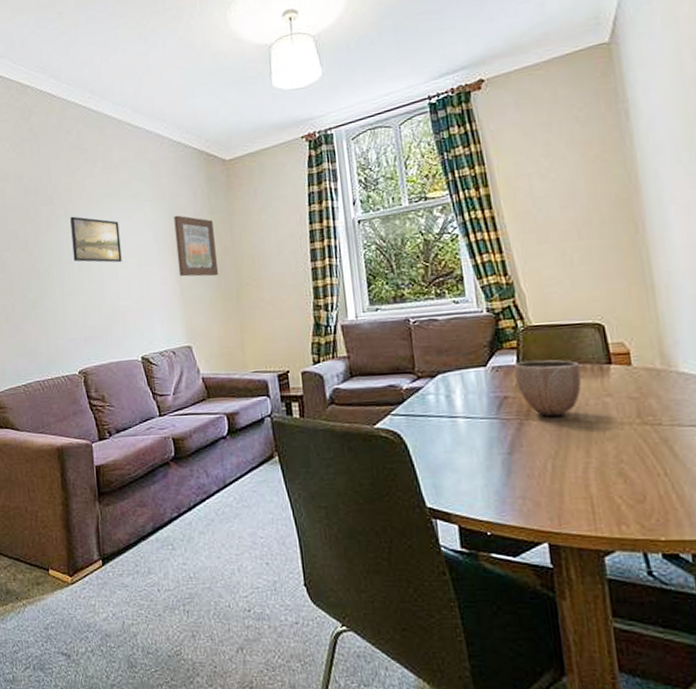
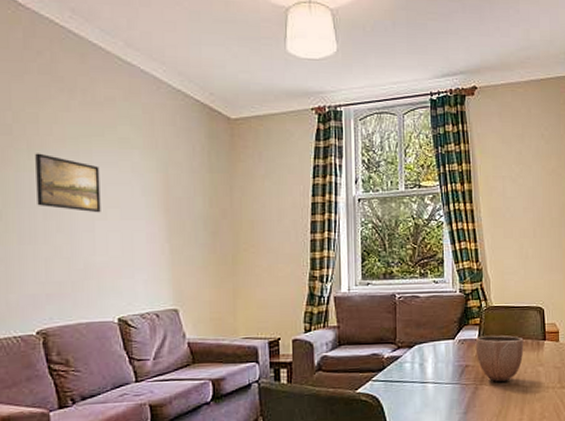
wall art: present [173,215,219,277] -> none [167,169,215,239]

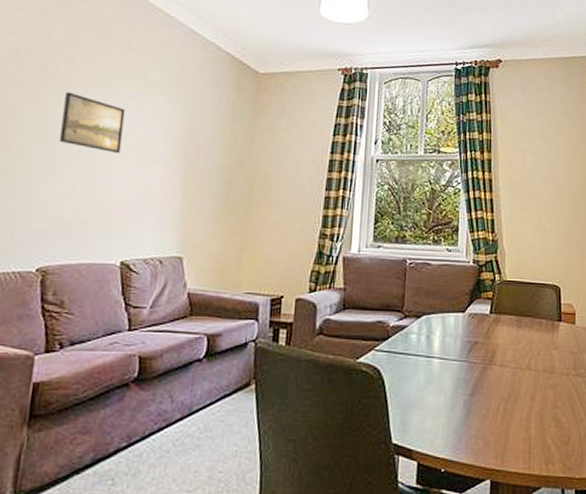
decorative bowl: present [475,335,524,382] -> none [486,311,538,363]

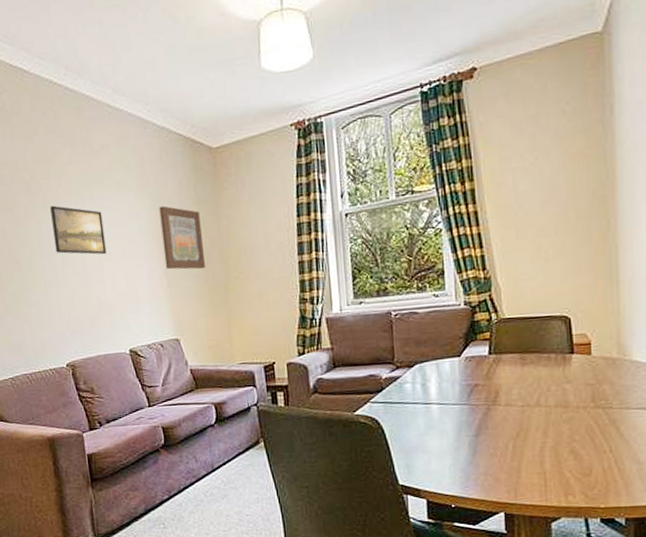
wall art: none [184,116,233,188] -> present [159,205,206,270]

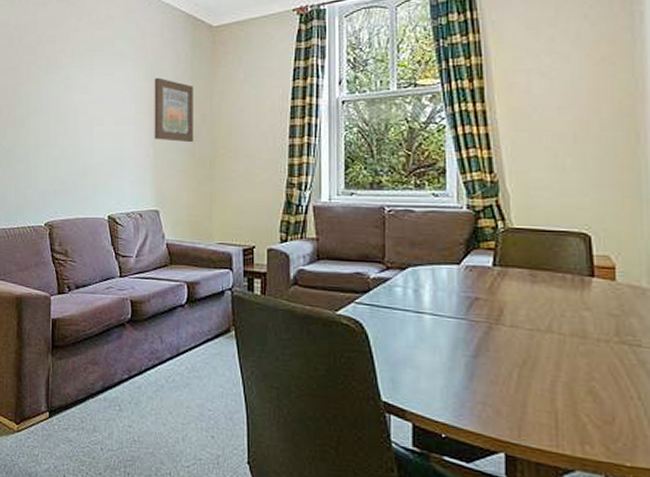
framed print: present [50,205,107,255] -> none [51,68,99,120]

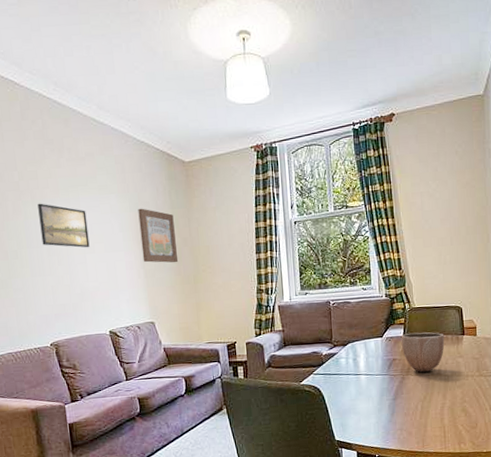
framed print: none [51,68,99,120] -> present [37,203,90,248]
decorative bowl: none [488,263,560,324] -> present [401,332,445,372]

